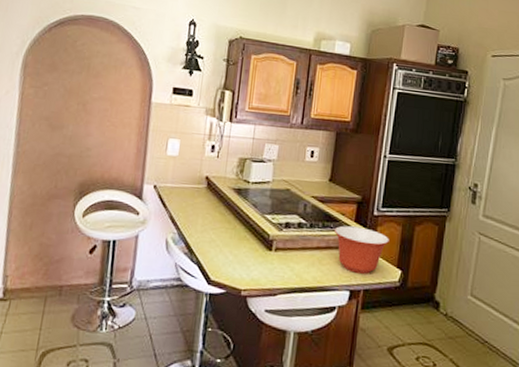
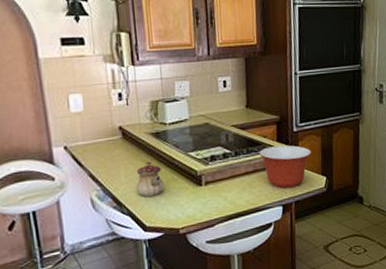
teapot: none [209,215,237,251] -> present [136,161,165,197]

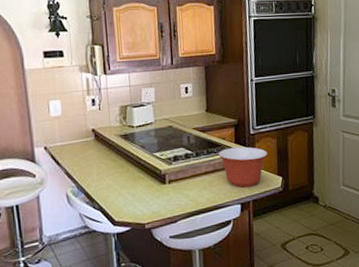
teapot: present [136,161,165,197] -> none [106,160,132,194]

